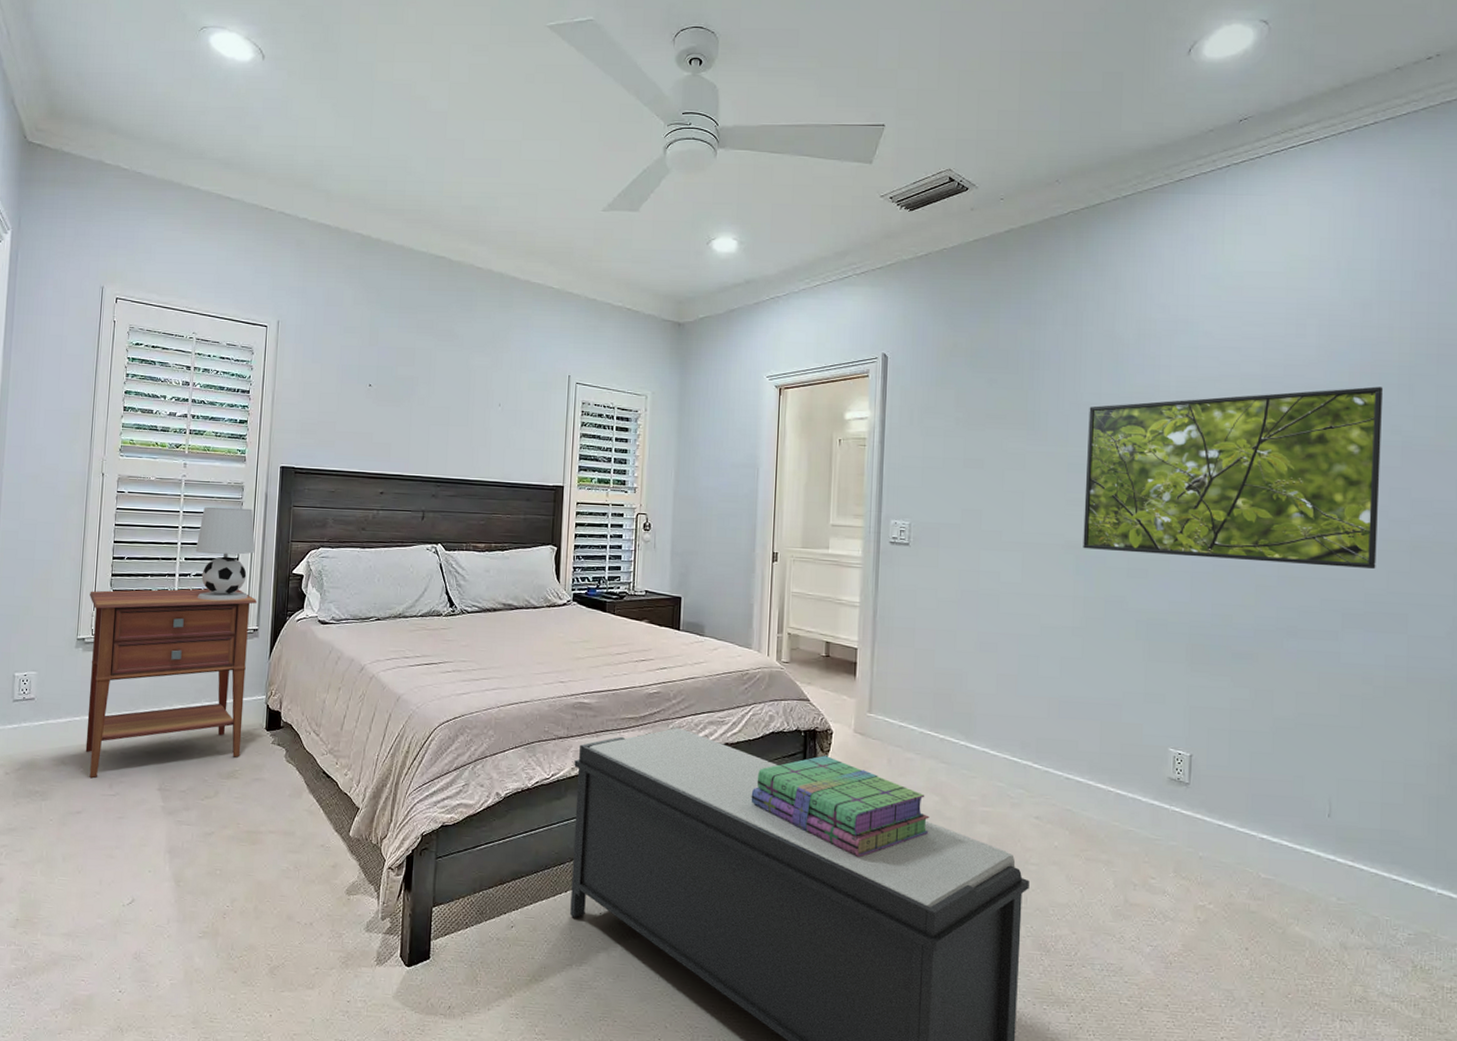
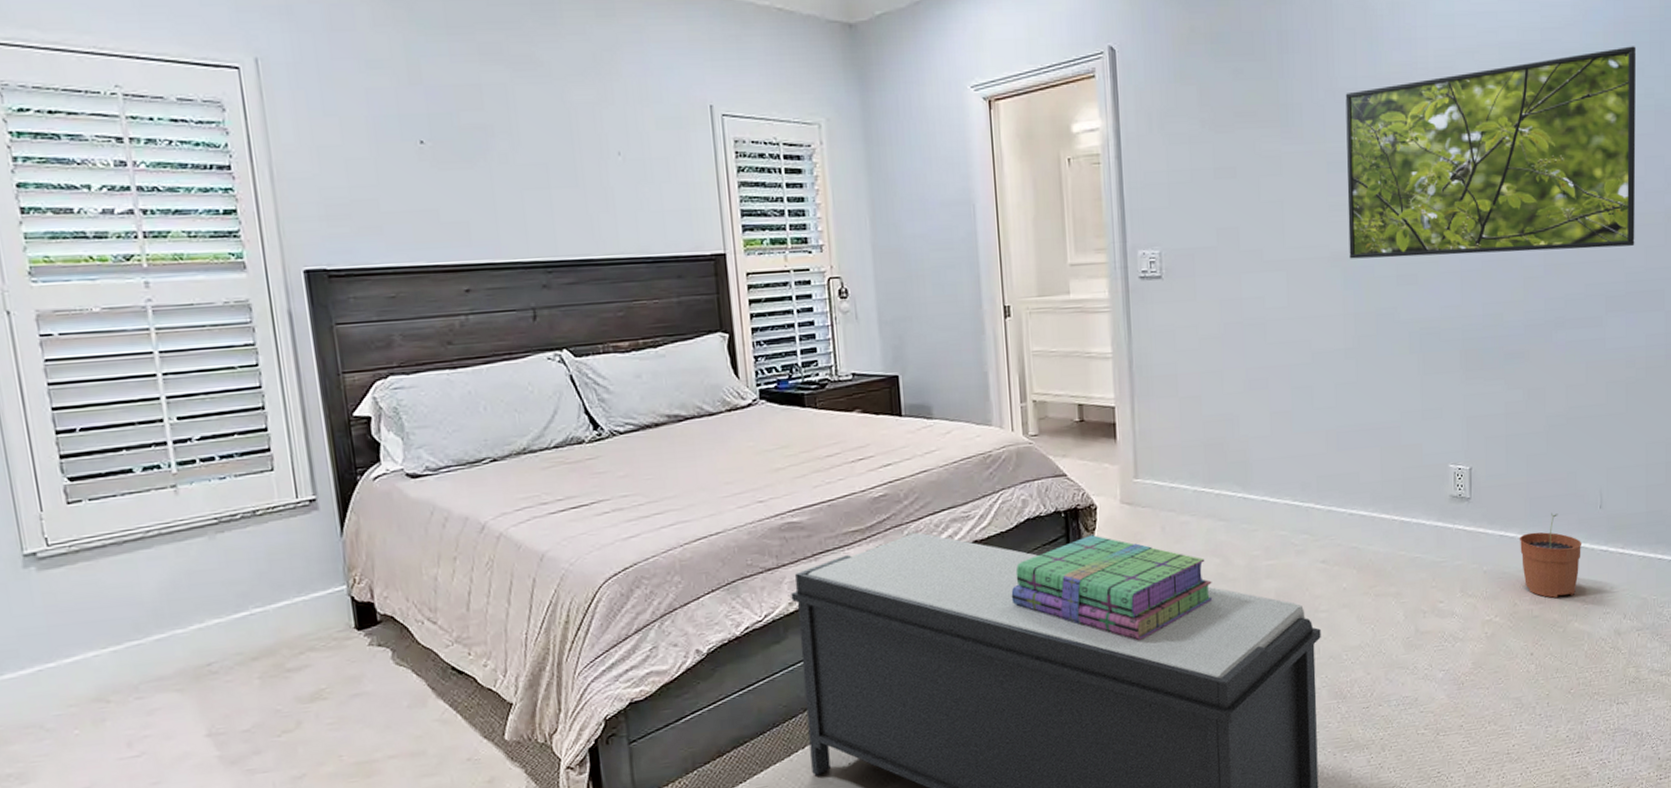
nightstand: present [85,588,257,779] -> none [28,449,325,741]
table lamp: present [195,506,255,601] -> none [191,335,291,472]
plant pot: none [1239,812,1308,899] -> present [1520,513,1582,598]

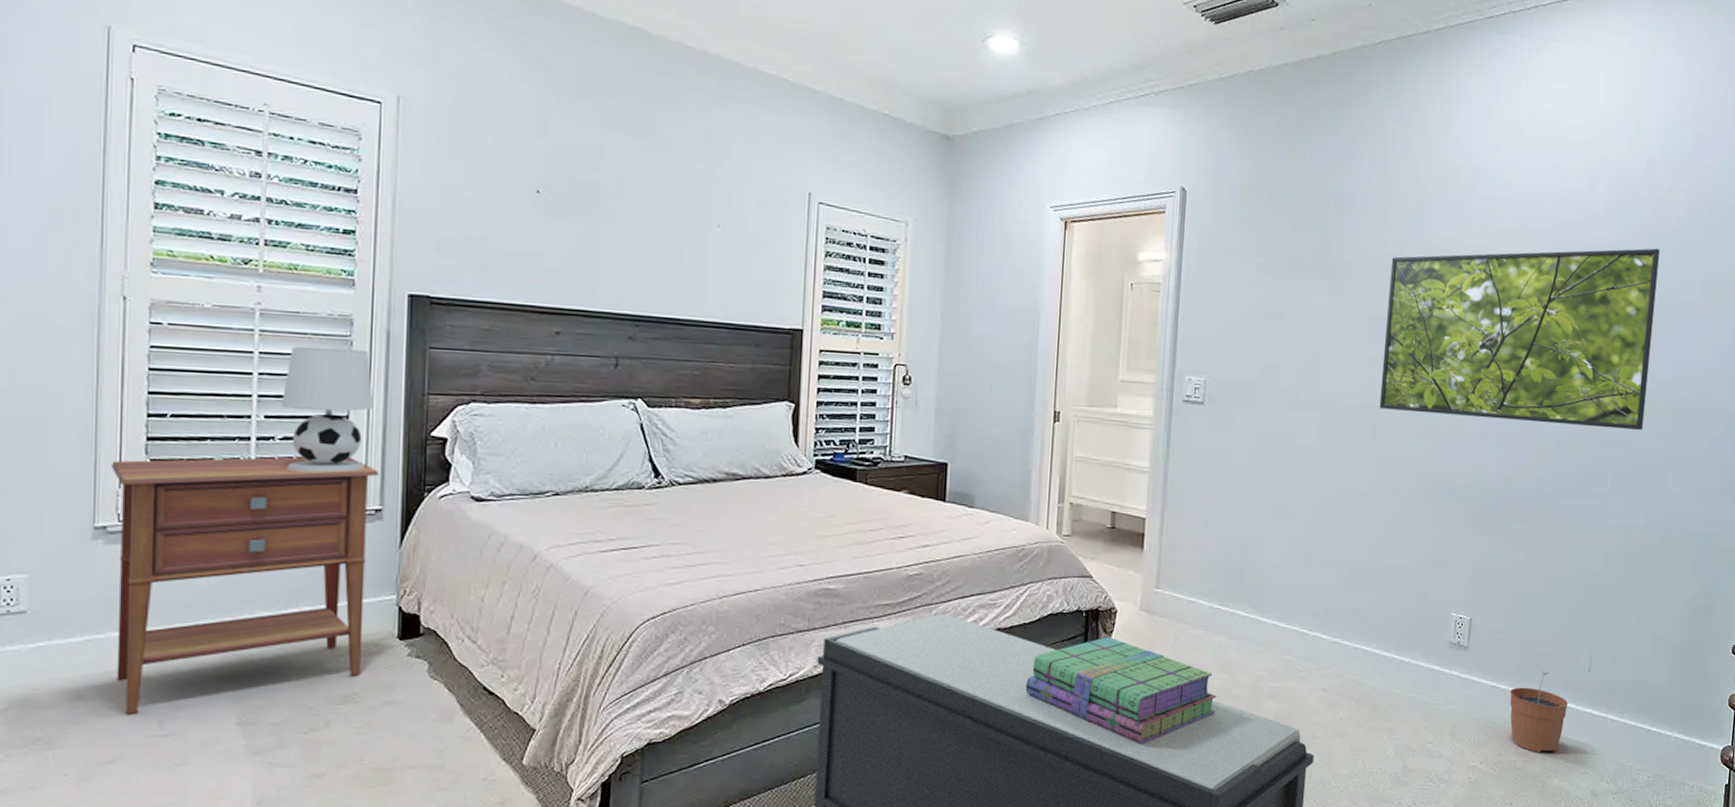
nightstand: none [28,449,325,741] -> present [111,456,379,716]
table lamp: none [191,335,291,472] -> present [281,346,374,473]

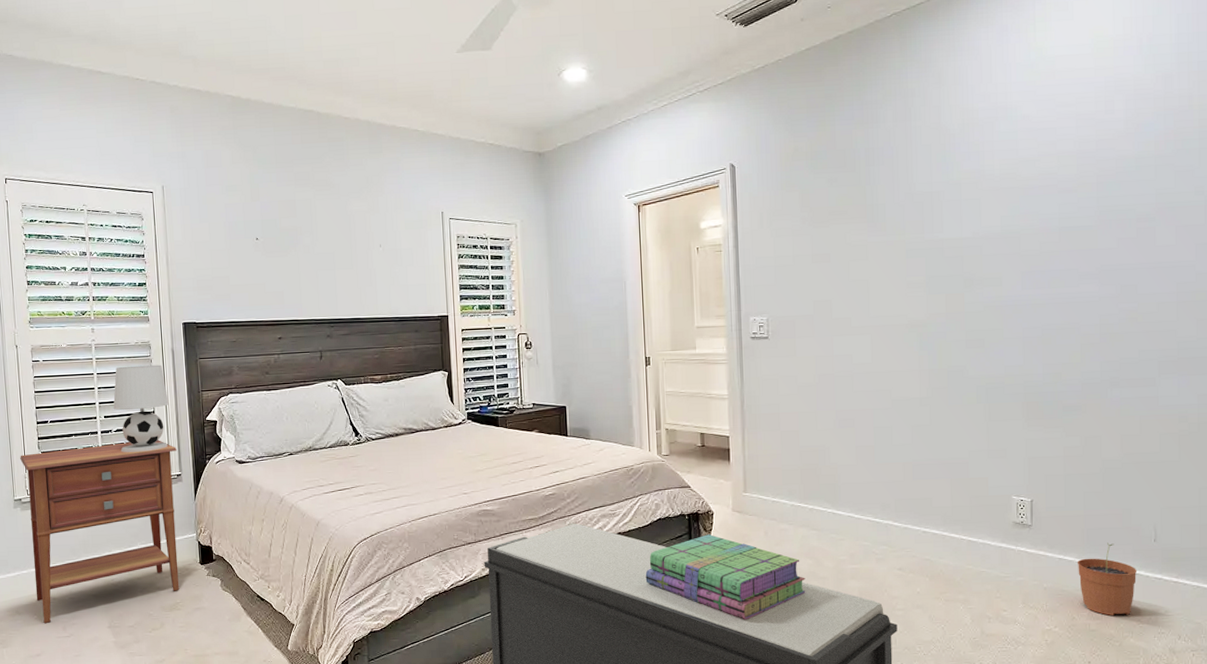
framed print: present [1379,248,1661,430] -> none [922,152,1187,326]

